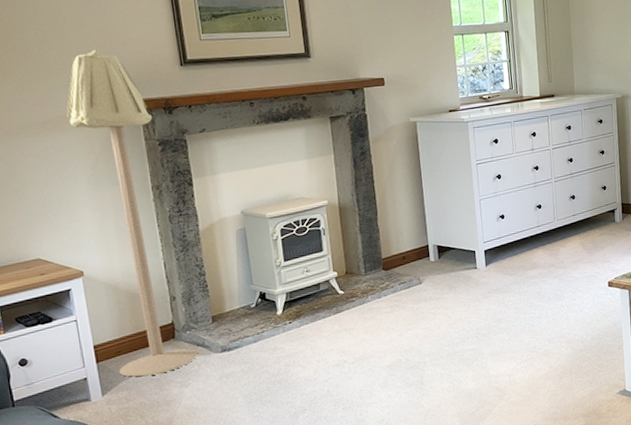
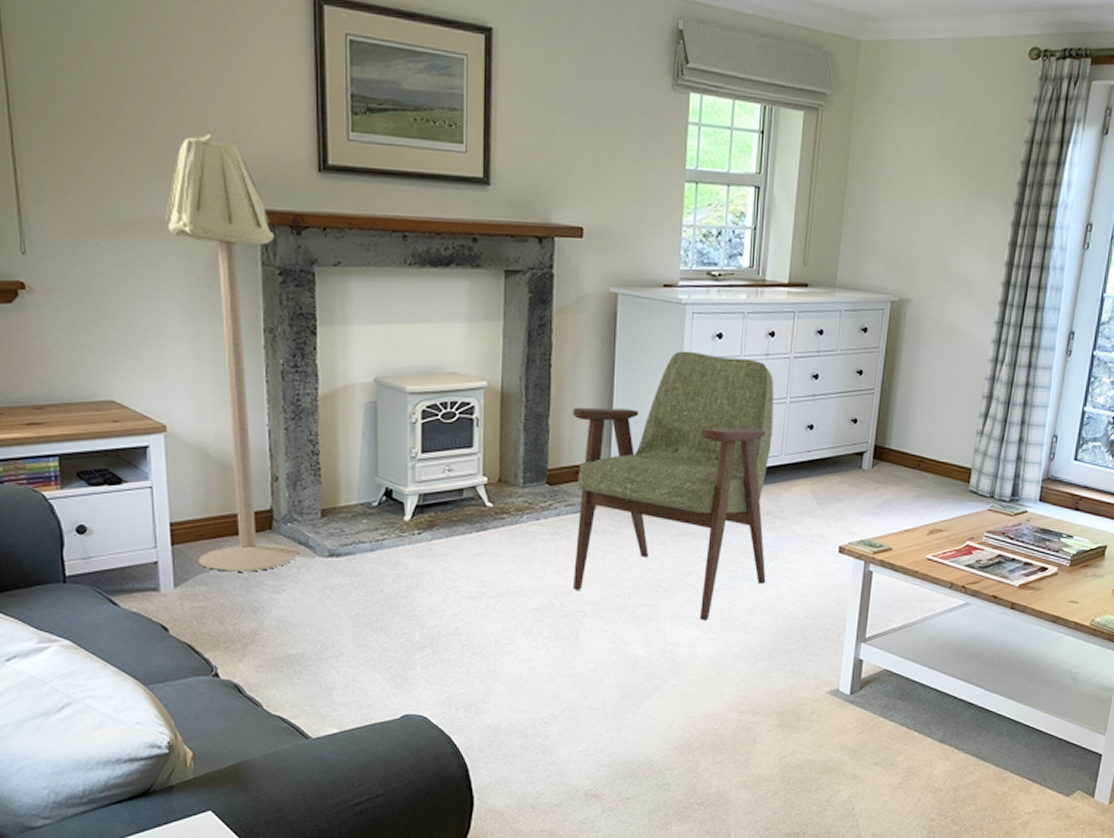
armchair: none [395,154,558,354] -> present [573,351,775,621]

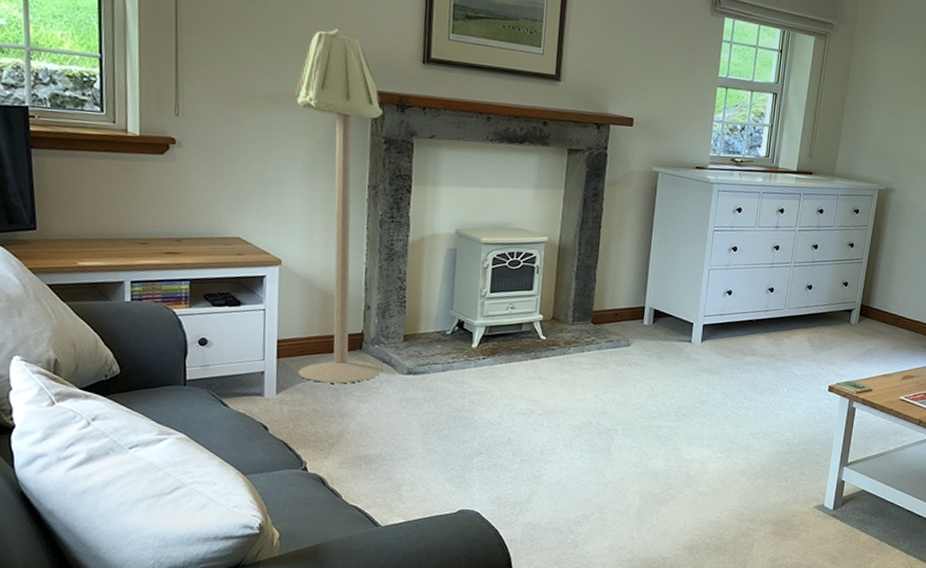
armchair: present [573,351,775,621] -> none [608,220,782,442]

